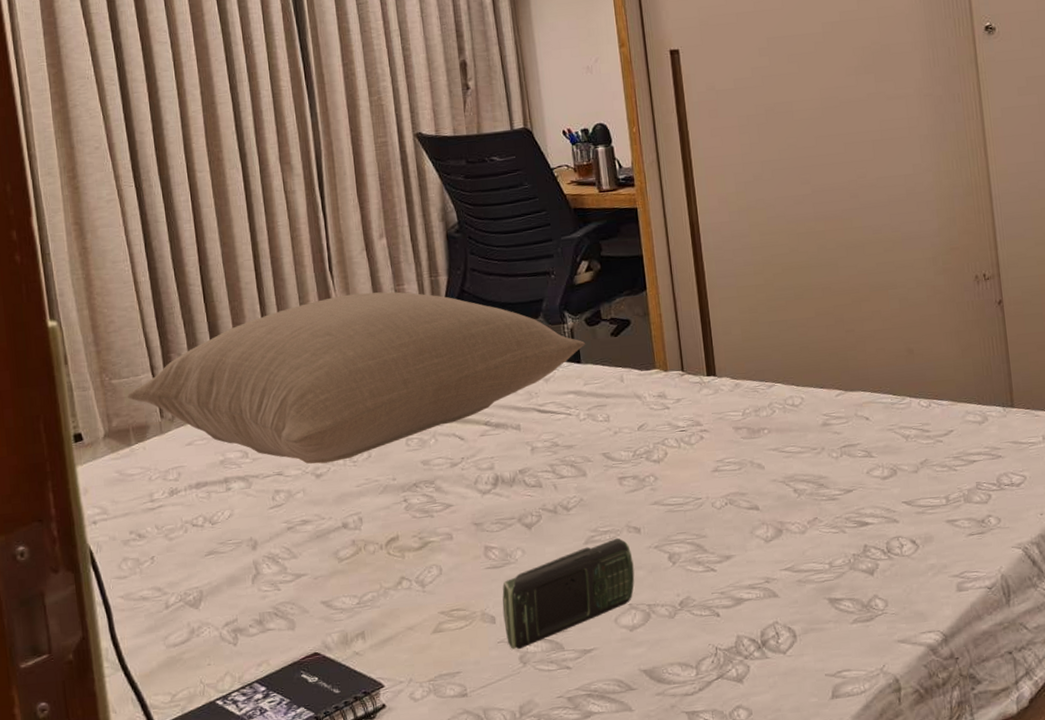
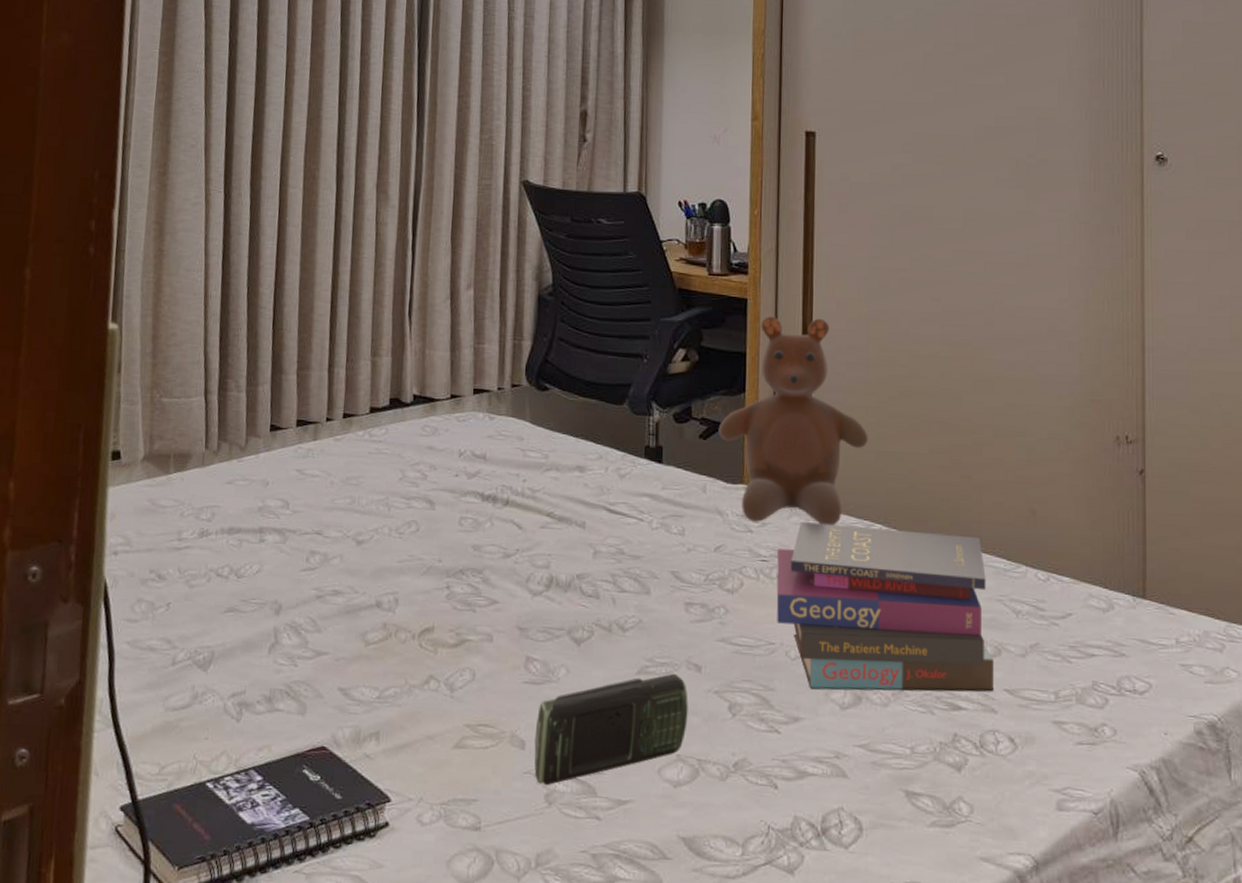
pillow: present [128,291,586,464] -> none [175,344,671,530]
teddy bear: none [627,215,761,400] -> present [718,316,869,526]
books: none [693,380,894,530] -> present [776,522,994,693]

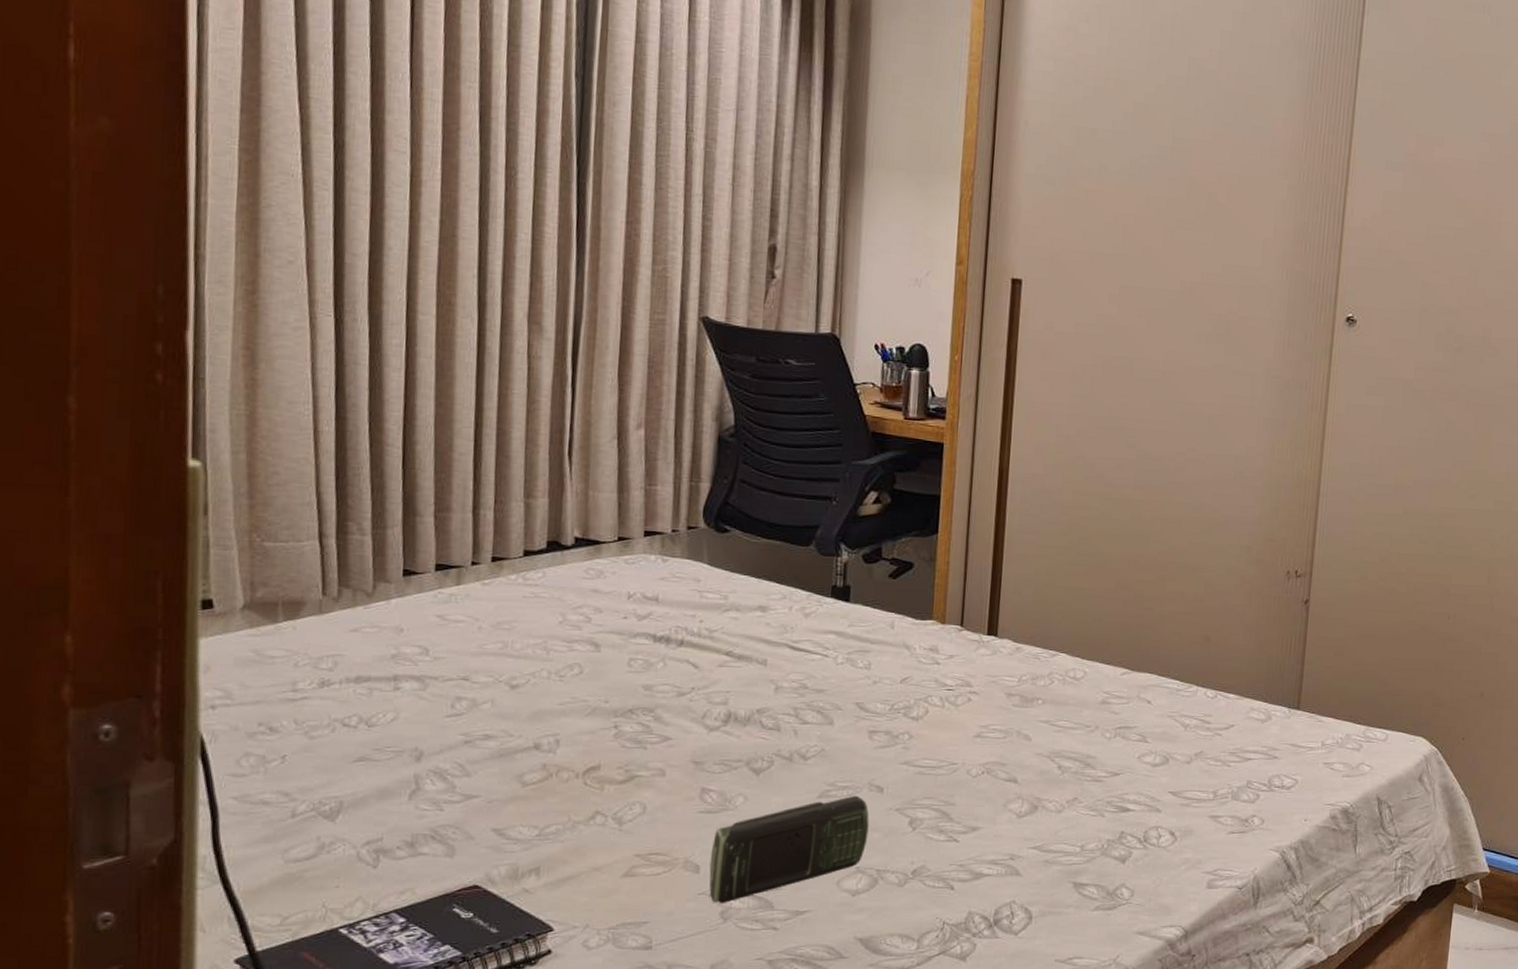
teddy bear: present [718,316,869,526] -> none [908,460,1059,656]
books: present [776,522,994,693] -> none [960,653,1162,802]

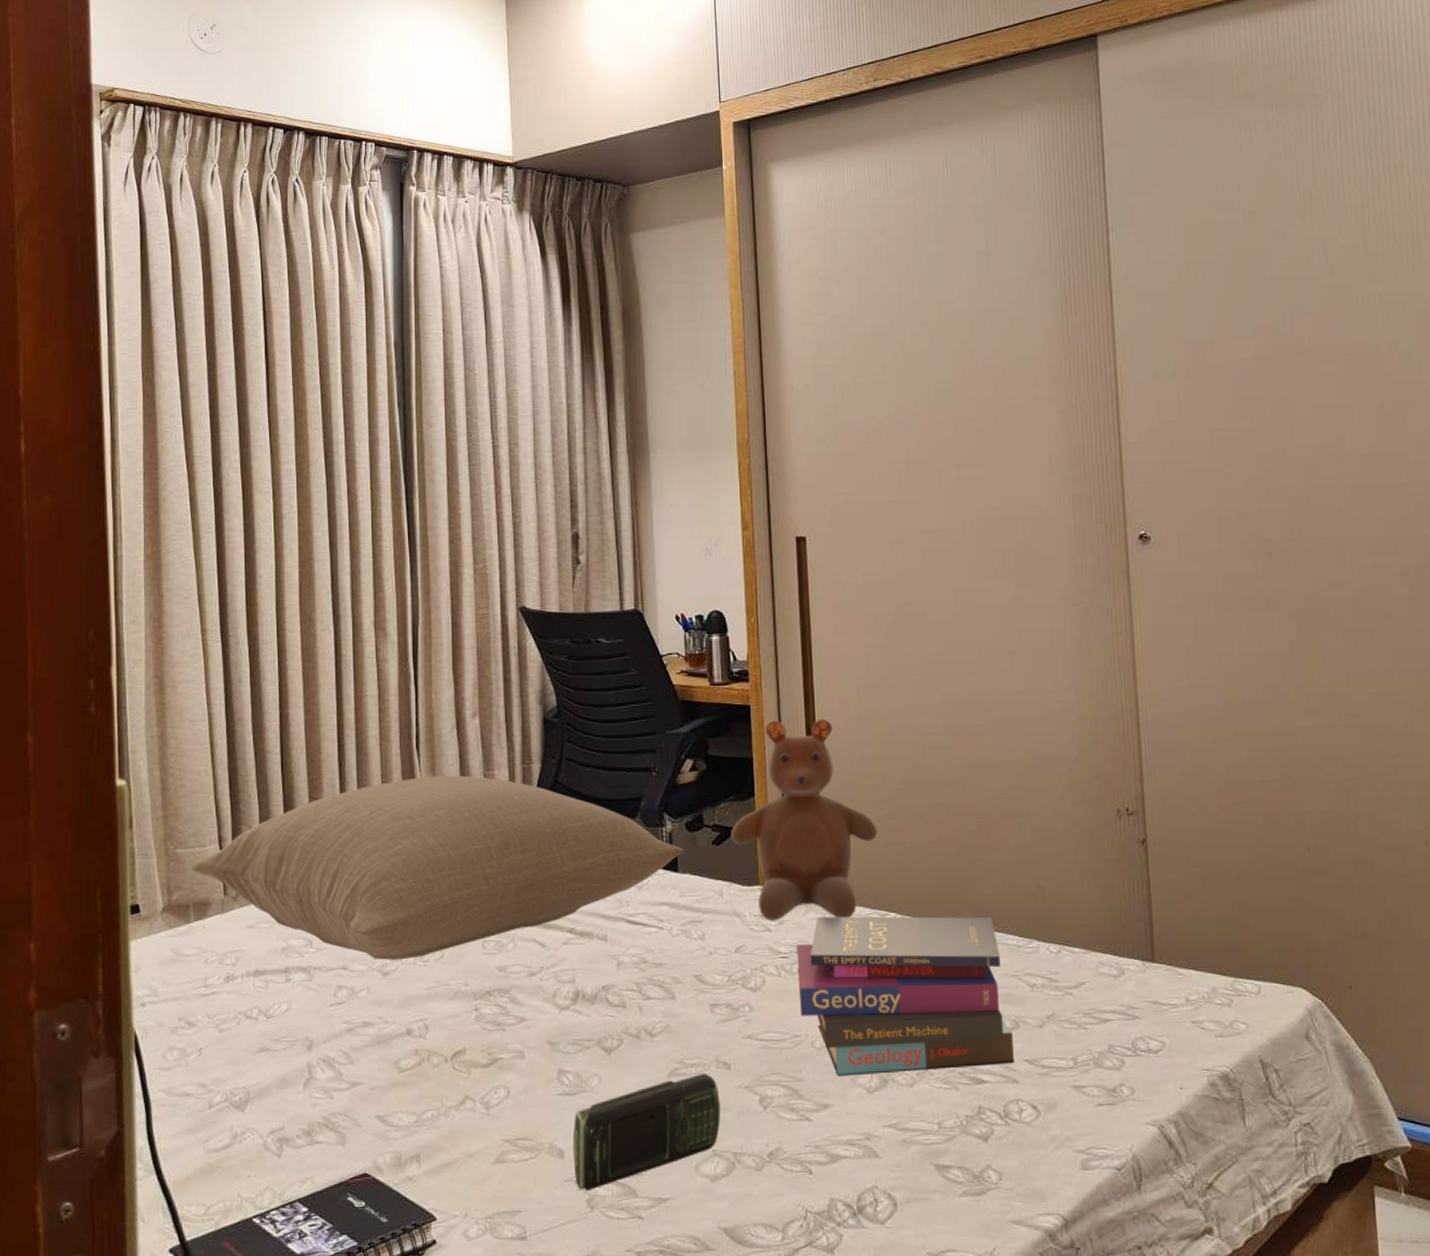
pillow: none [282,486,859,674] -> present [192,775,685,960]
teddy bear: none [908,460,1059,656] -> present [730,719,878,921]
books: none [960,653,1162,802] -> present [796,916,1014,1076]

